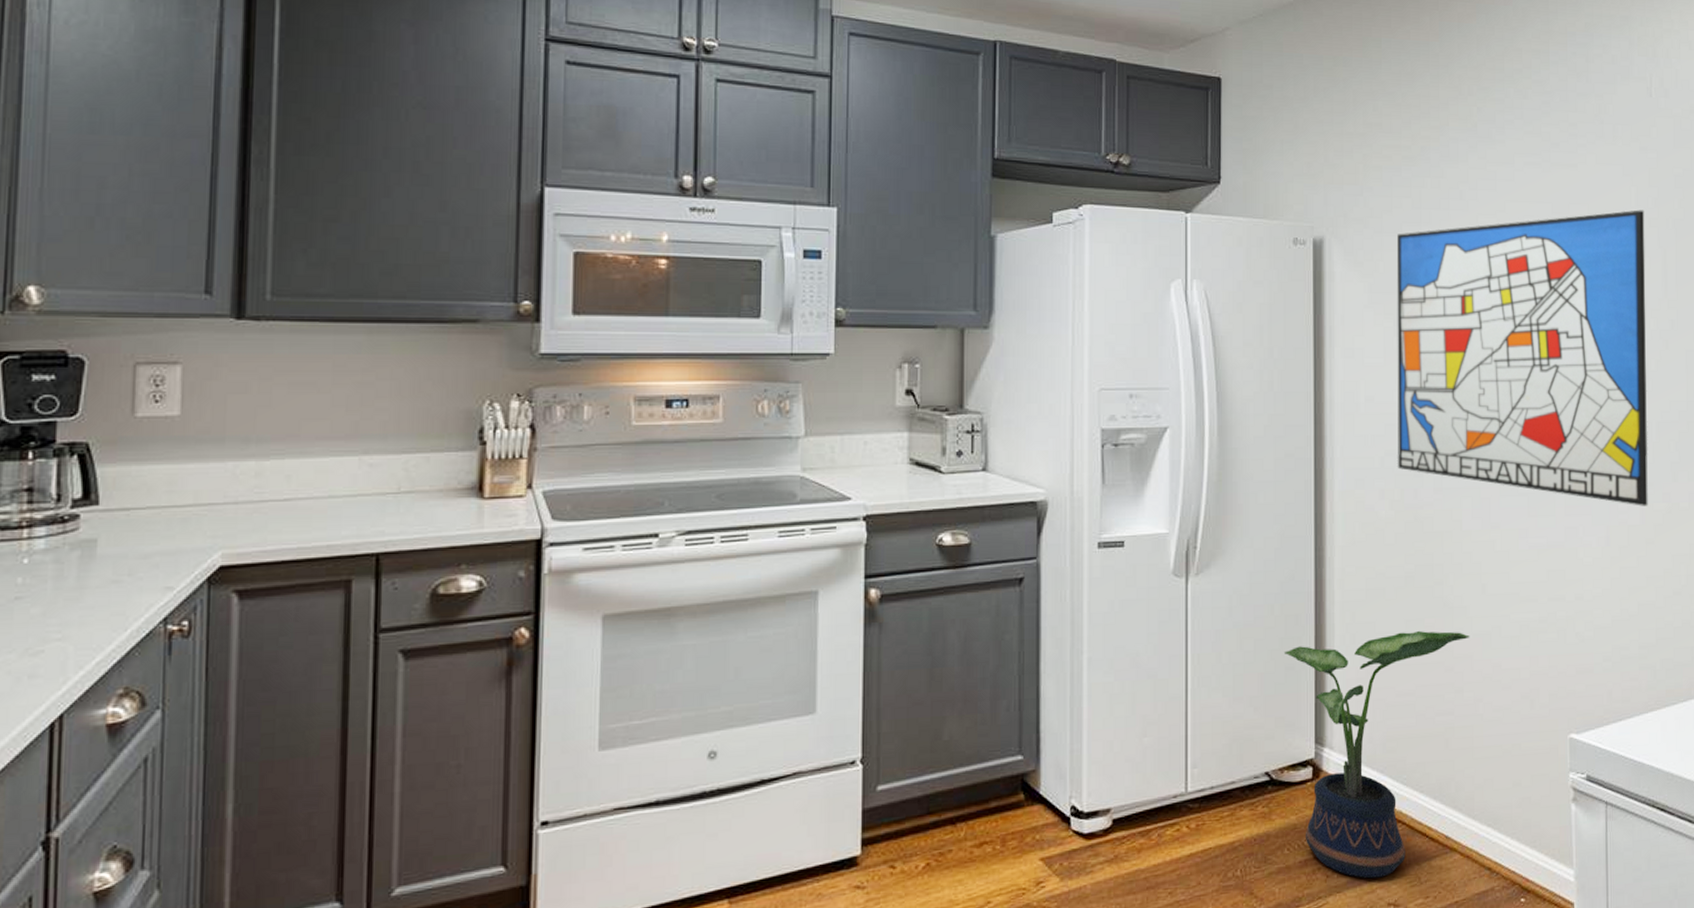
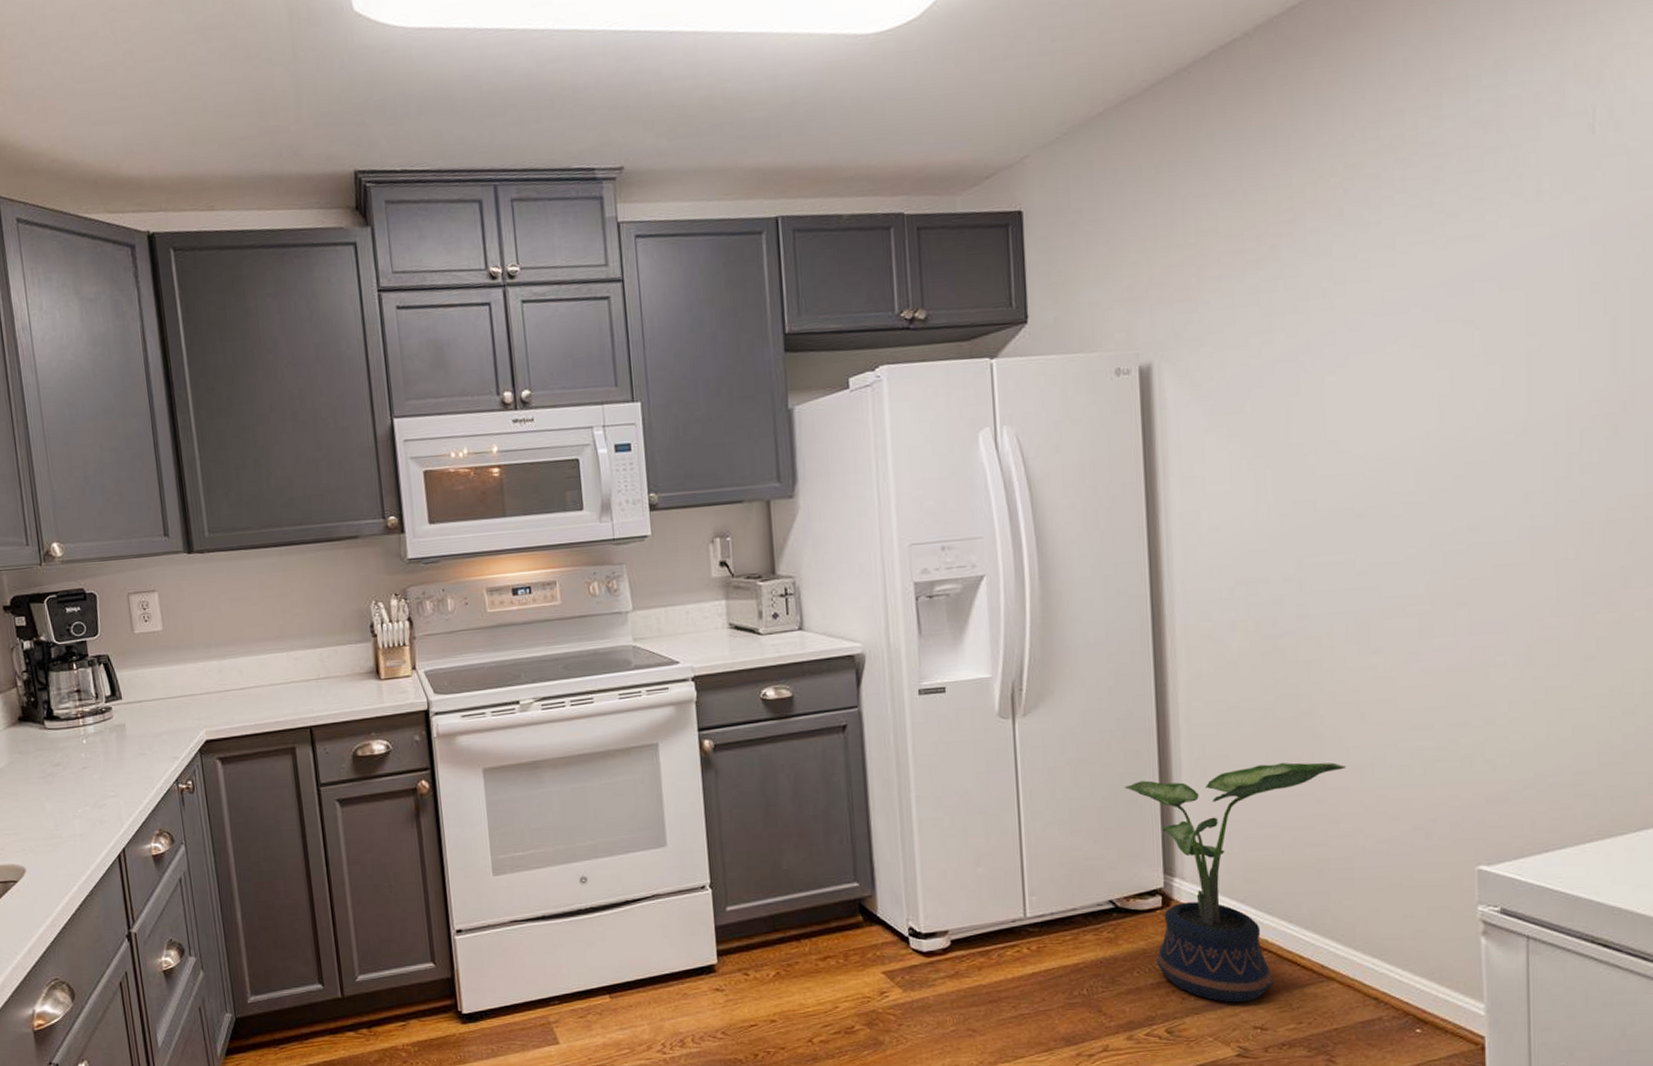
wall art: present [1396,209,1648,506] -> none [1242,274,1588,619]

